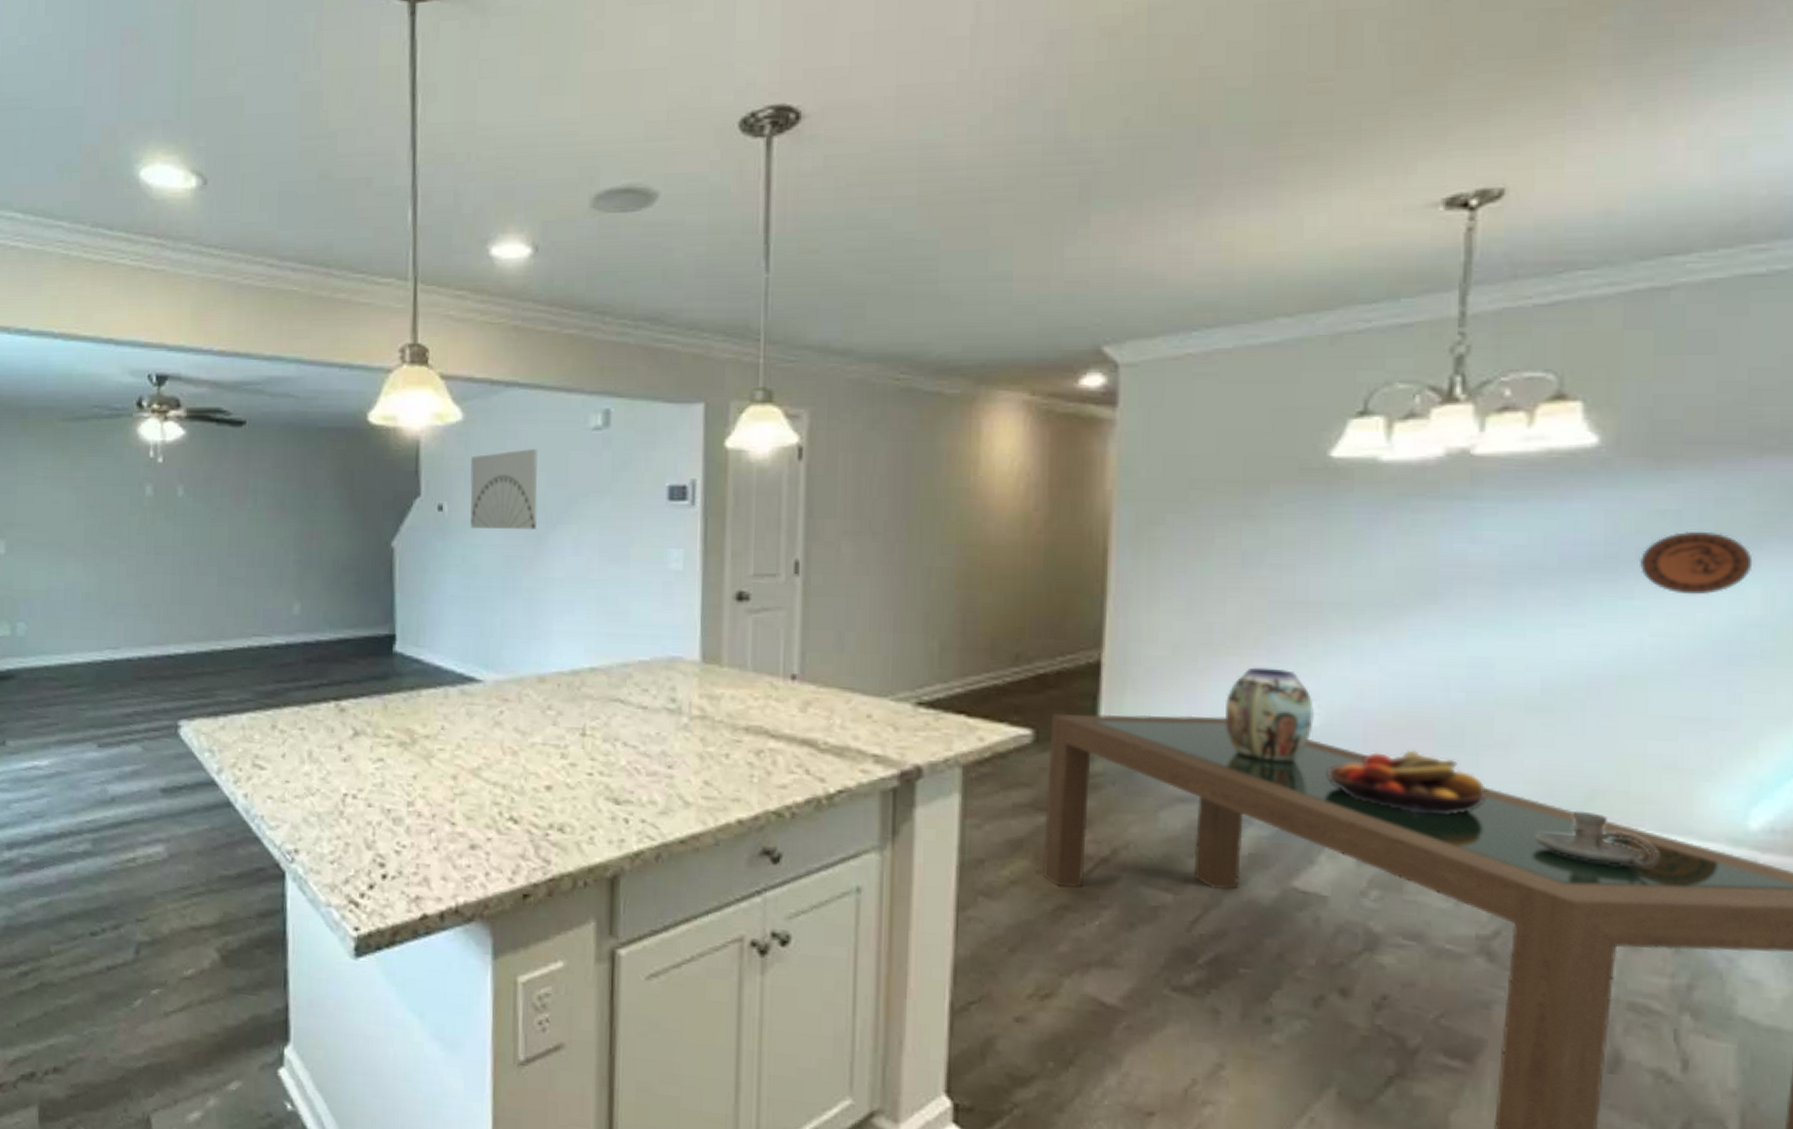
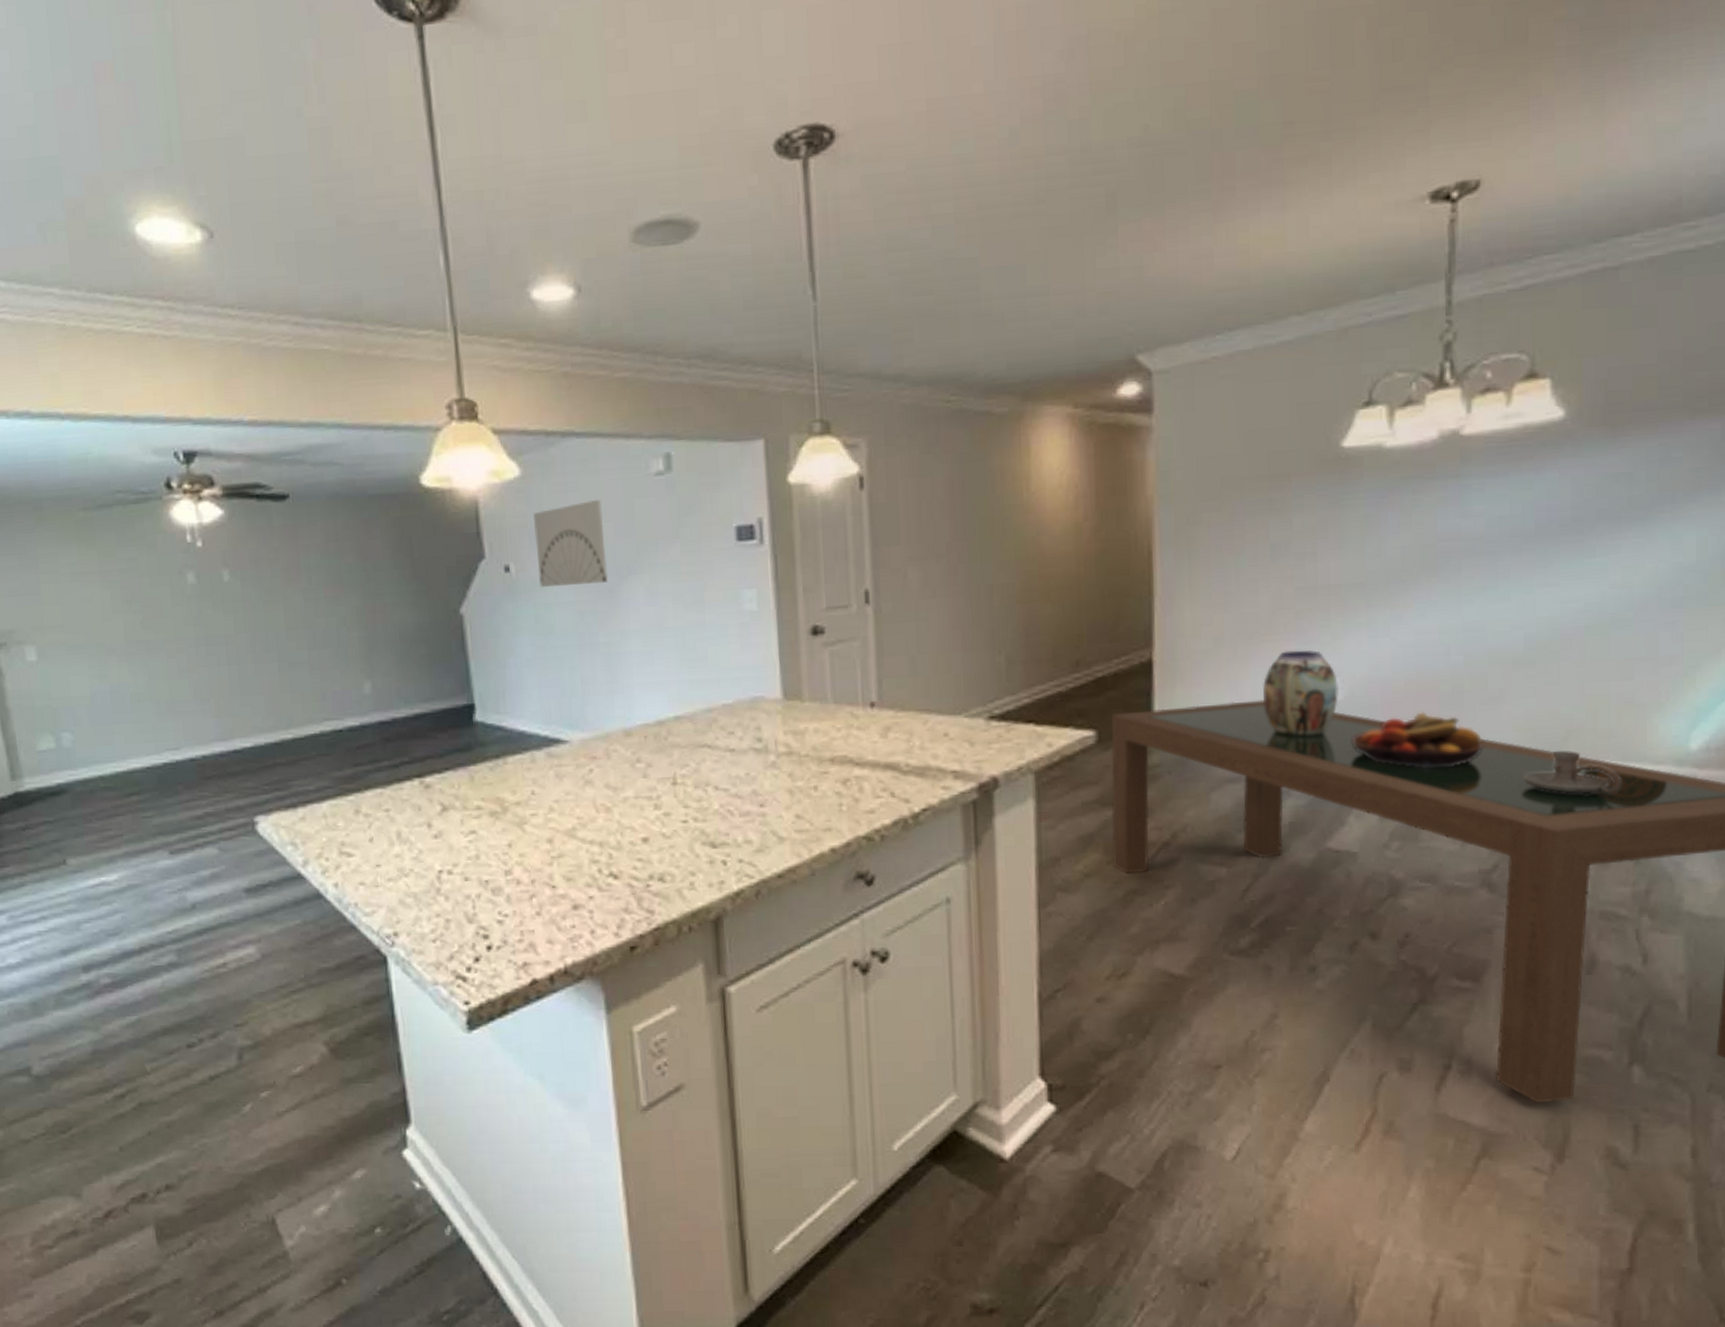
decorative plate: present [1638,532,1753,595] -> none [1599,490,1690,549]

